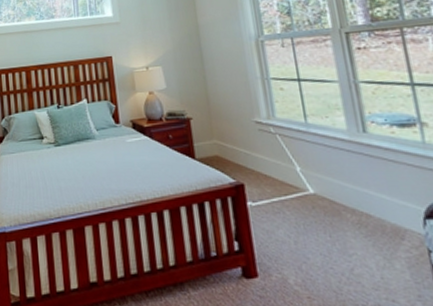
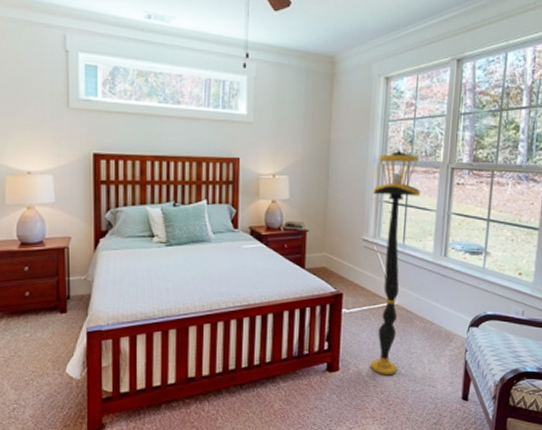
floor lamp: none [255,22,335,284] -> present [371,149,421,375]

